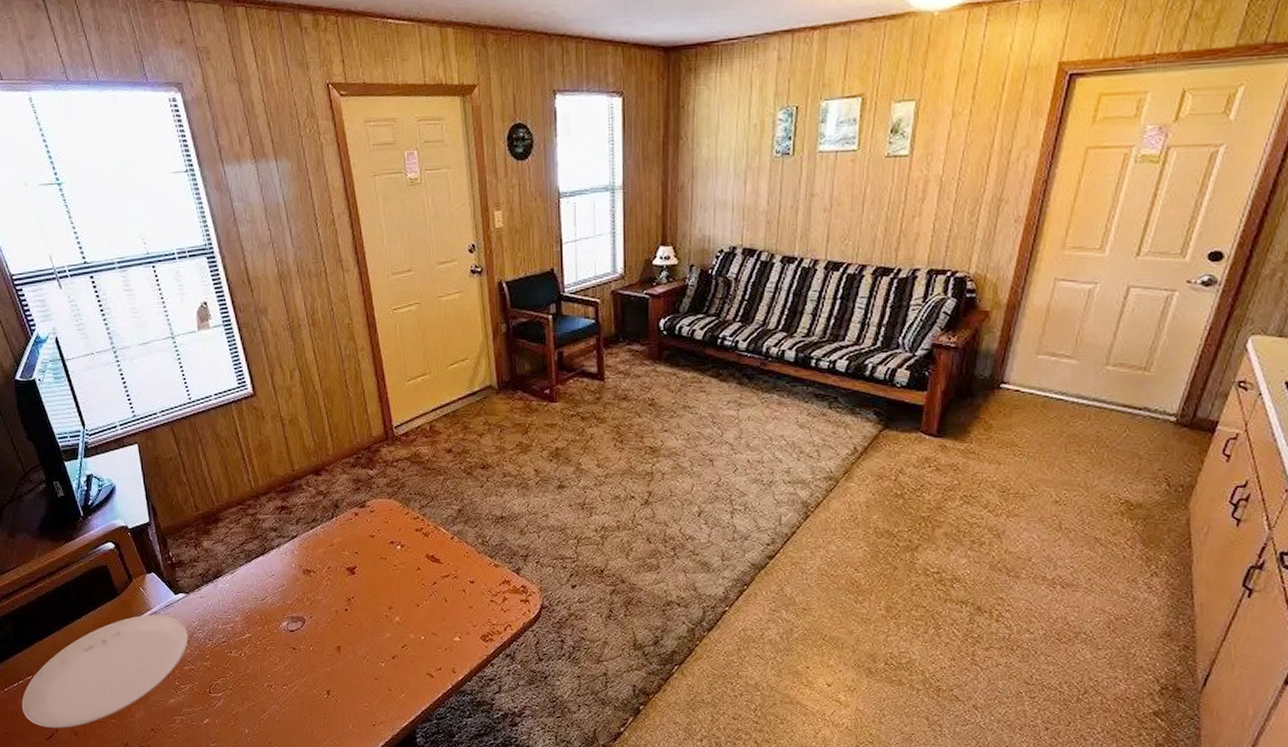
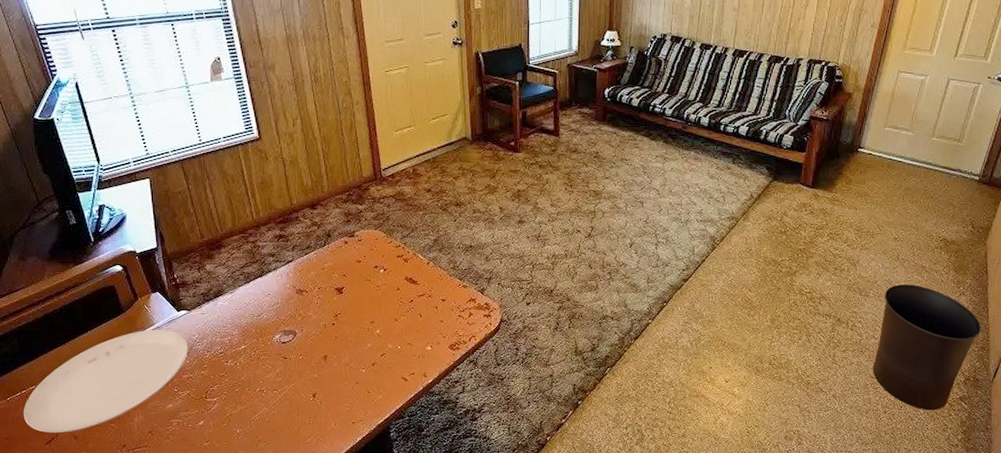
waste bin: none [1027,562,1184,729] -> present [872,284,982,411]

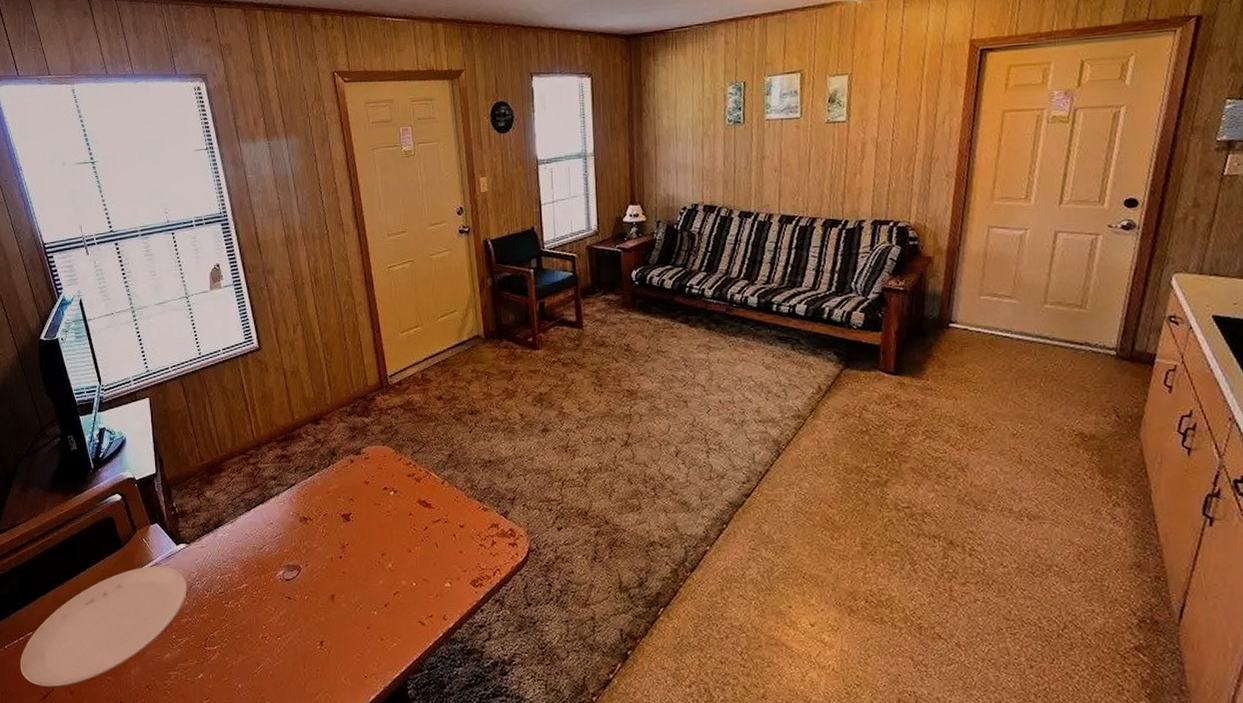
waste bin: present [872,284,982,411] -> none [1005,494,1152,665]

